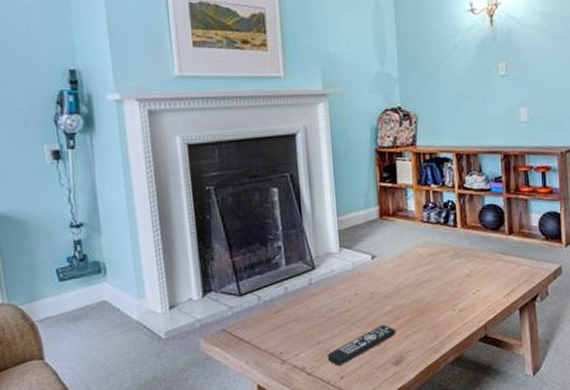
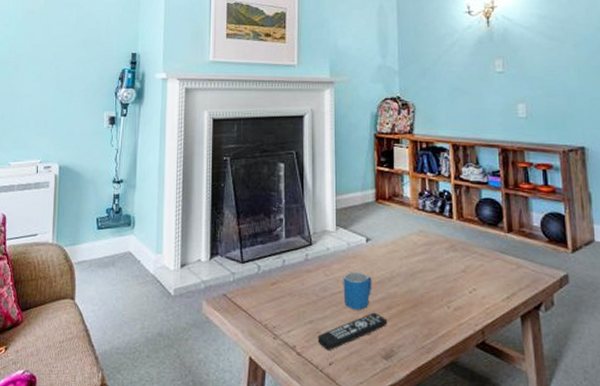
mug: none [350,289,380,325] -> present [343,271,372,310]

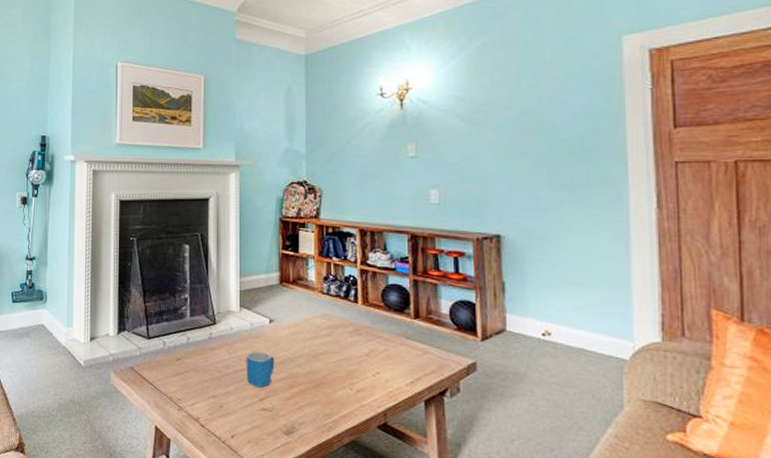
remote control: present [317,312,388,350] -> none [220,390,289,424]

